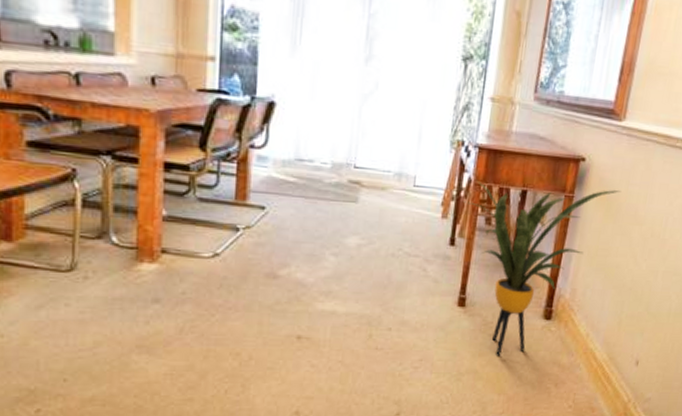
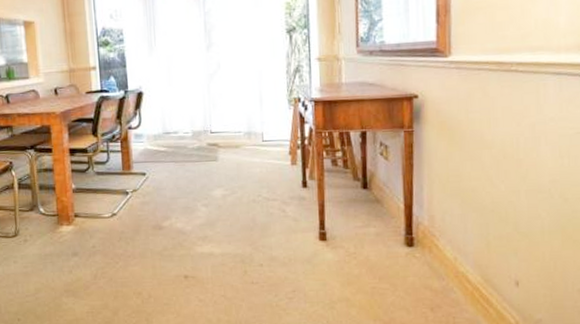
house plant: present [463,180,620,355] -> none [309,120,461,283]

